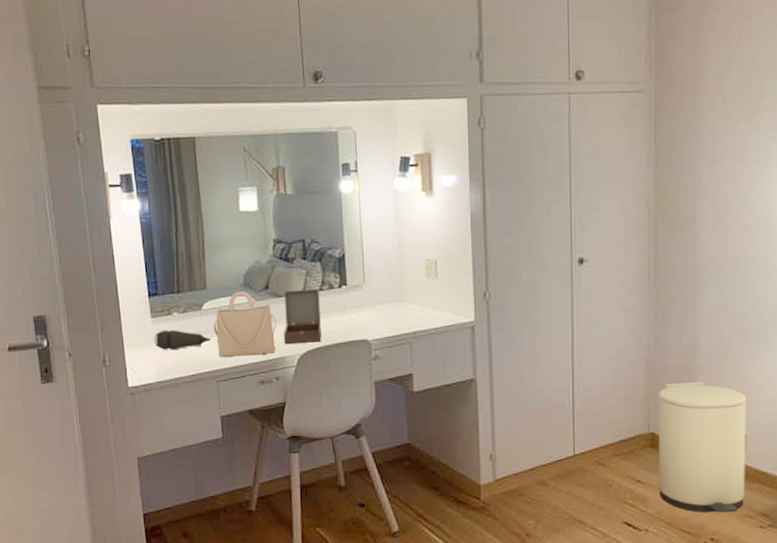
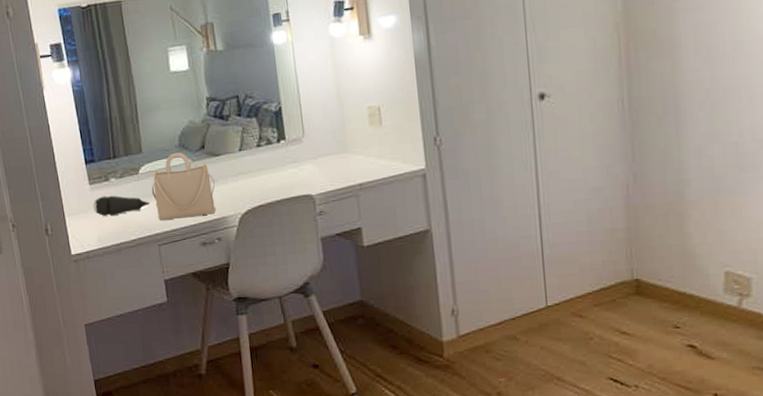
jewelry box: present [284,289,322,344] -> none [221,146,263,203]
pedal bin: present [658,381,746,513] -> none [641,220,754,365]

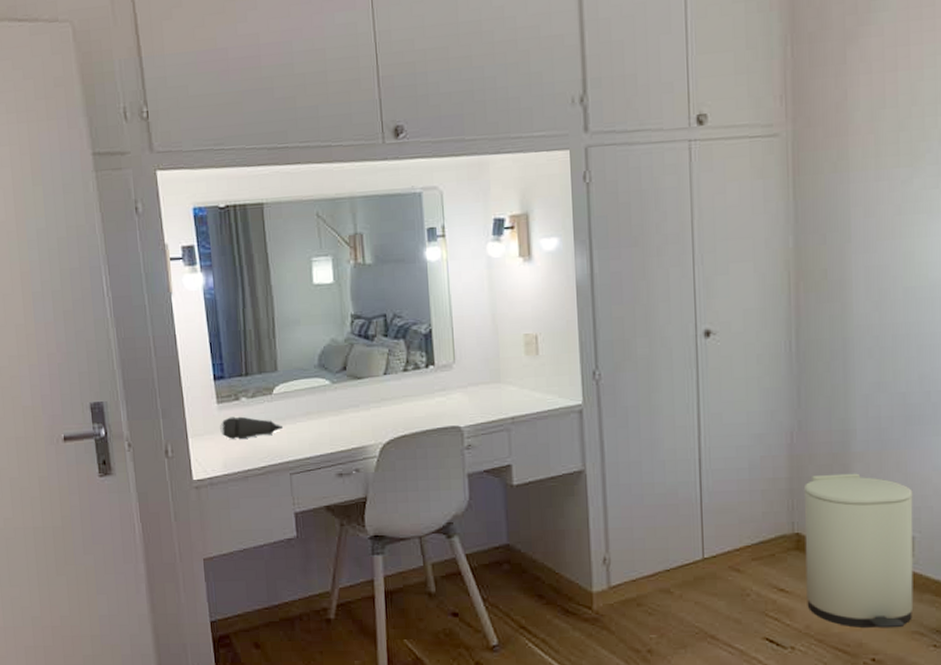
handbag: present [151,152,217,220] -> none [285,372,356,447]
pedal bin: none [641,220,754,365] -> present [803,473,914,628]

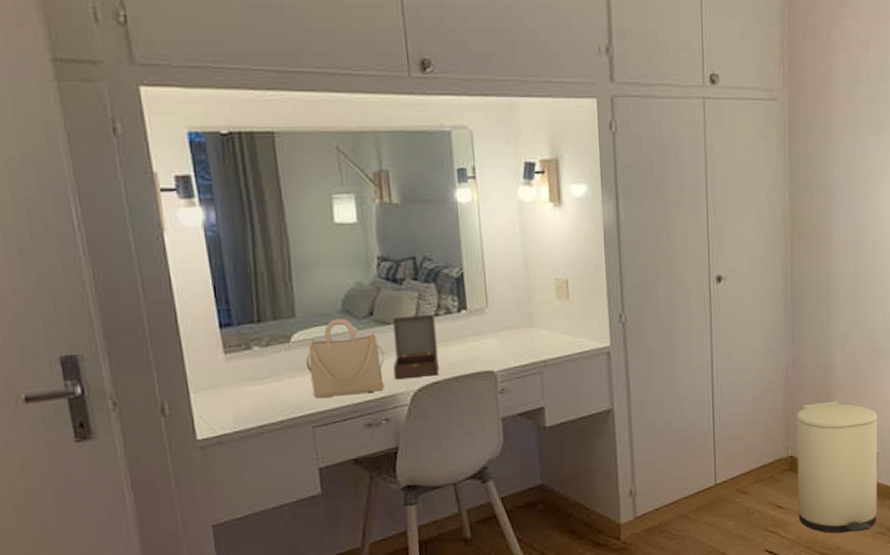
hair dryer: present [220,416,283,439] -> none [228,367,303,393]
handbag: none [285,372,356,447] -> present [305,318,385,398]
jewelry box: none [364,370,407,431] -> present [393,314,439,379]

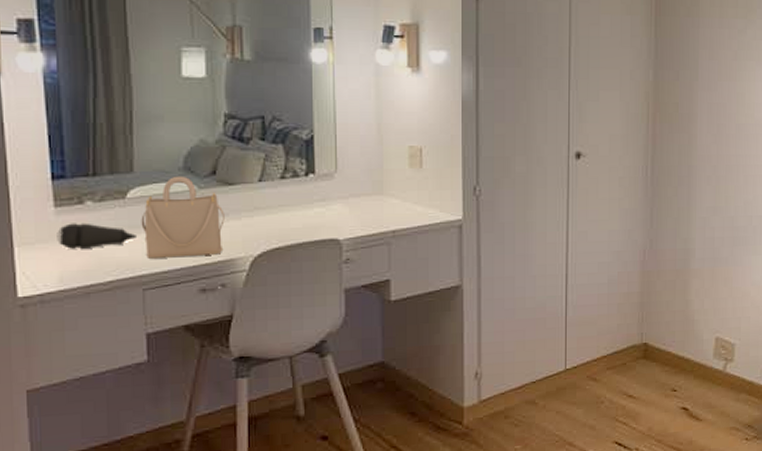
hair dryer: none [228,367,303,393] -> present [57,223,136,249]
jewelry box: present [393,314,439,379] -> none [234,176,281,242]
pedal bin: present [796,401,878,534] -> none [650,288,736,427]

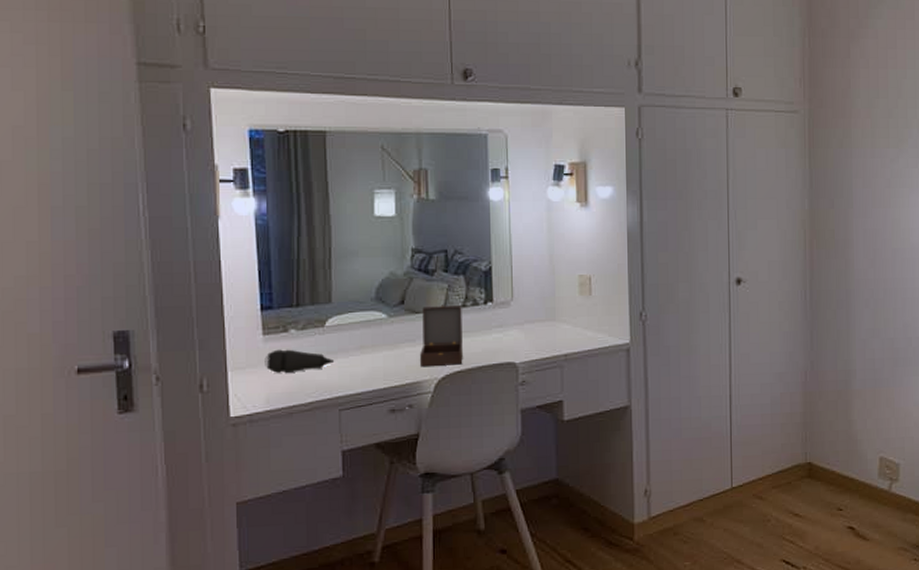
handbag: present [141,175,225,259] -> none [338,305,412,381]
jewelry box: none [234,176,281,242] -> present [420,305,463,366]

